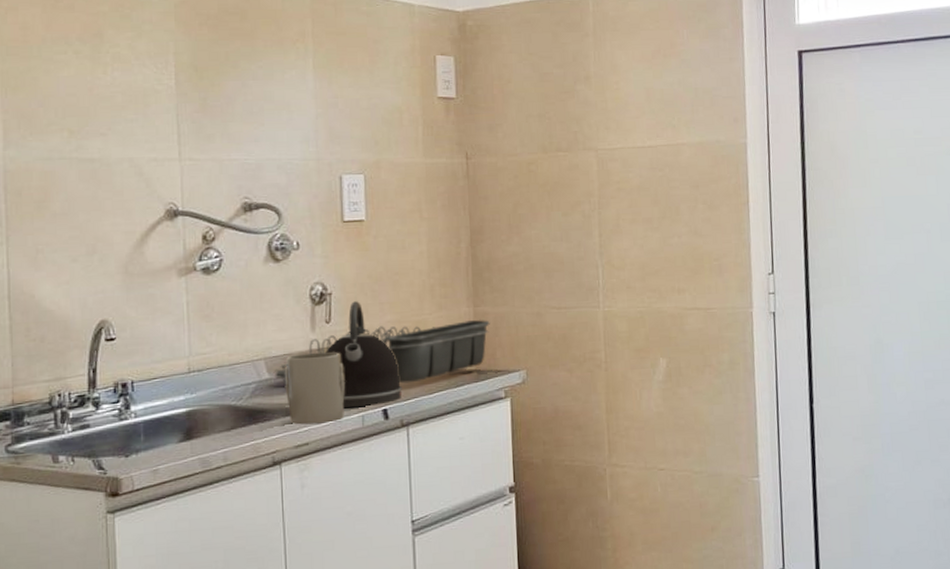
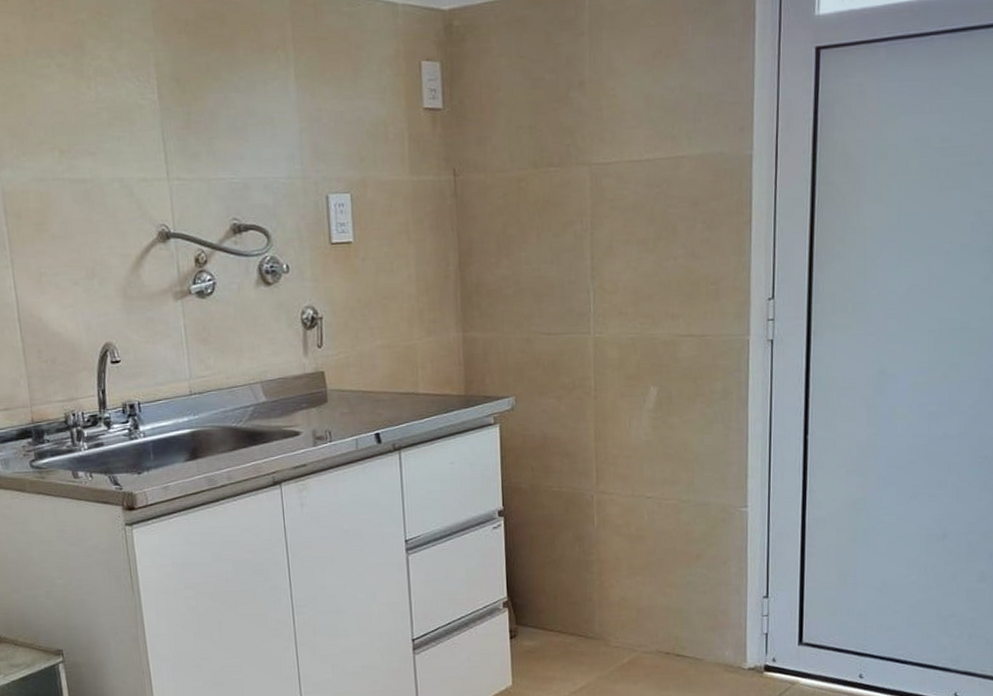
dish rack: present [274,319,490,386] -> none [271,344,479,409]
mug: present [284,352,346,425] -> none [280,376,339,447]
kettle: present [326,301,403,409] -> none [319,325,394,432]

